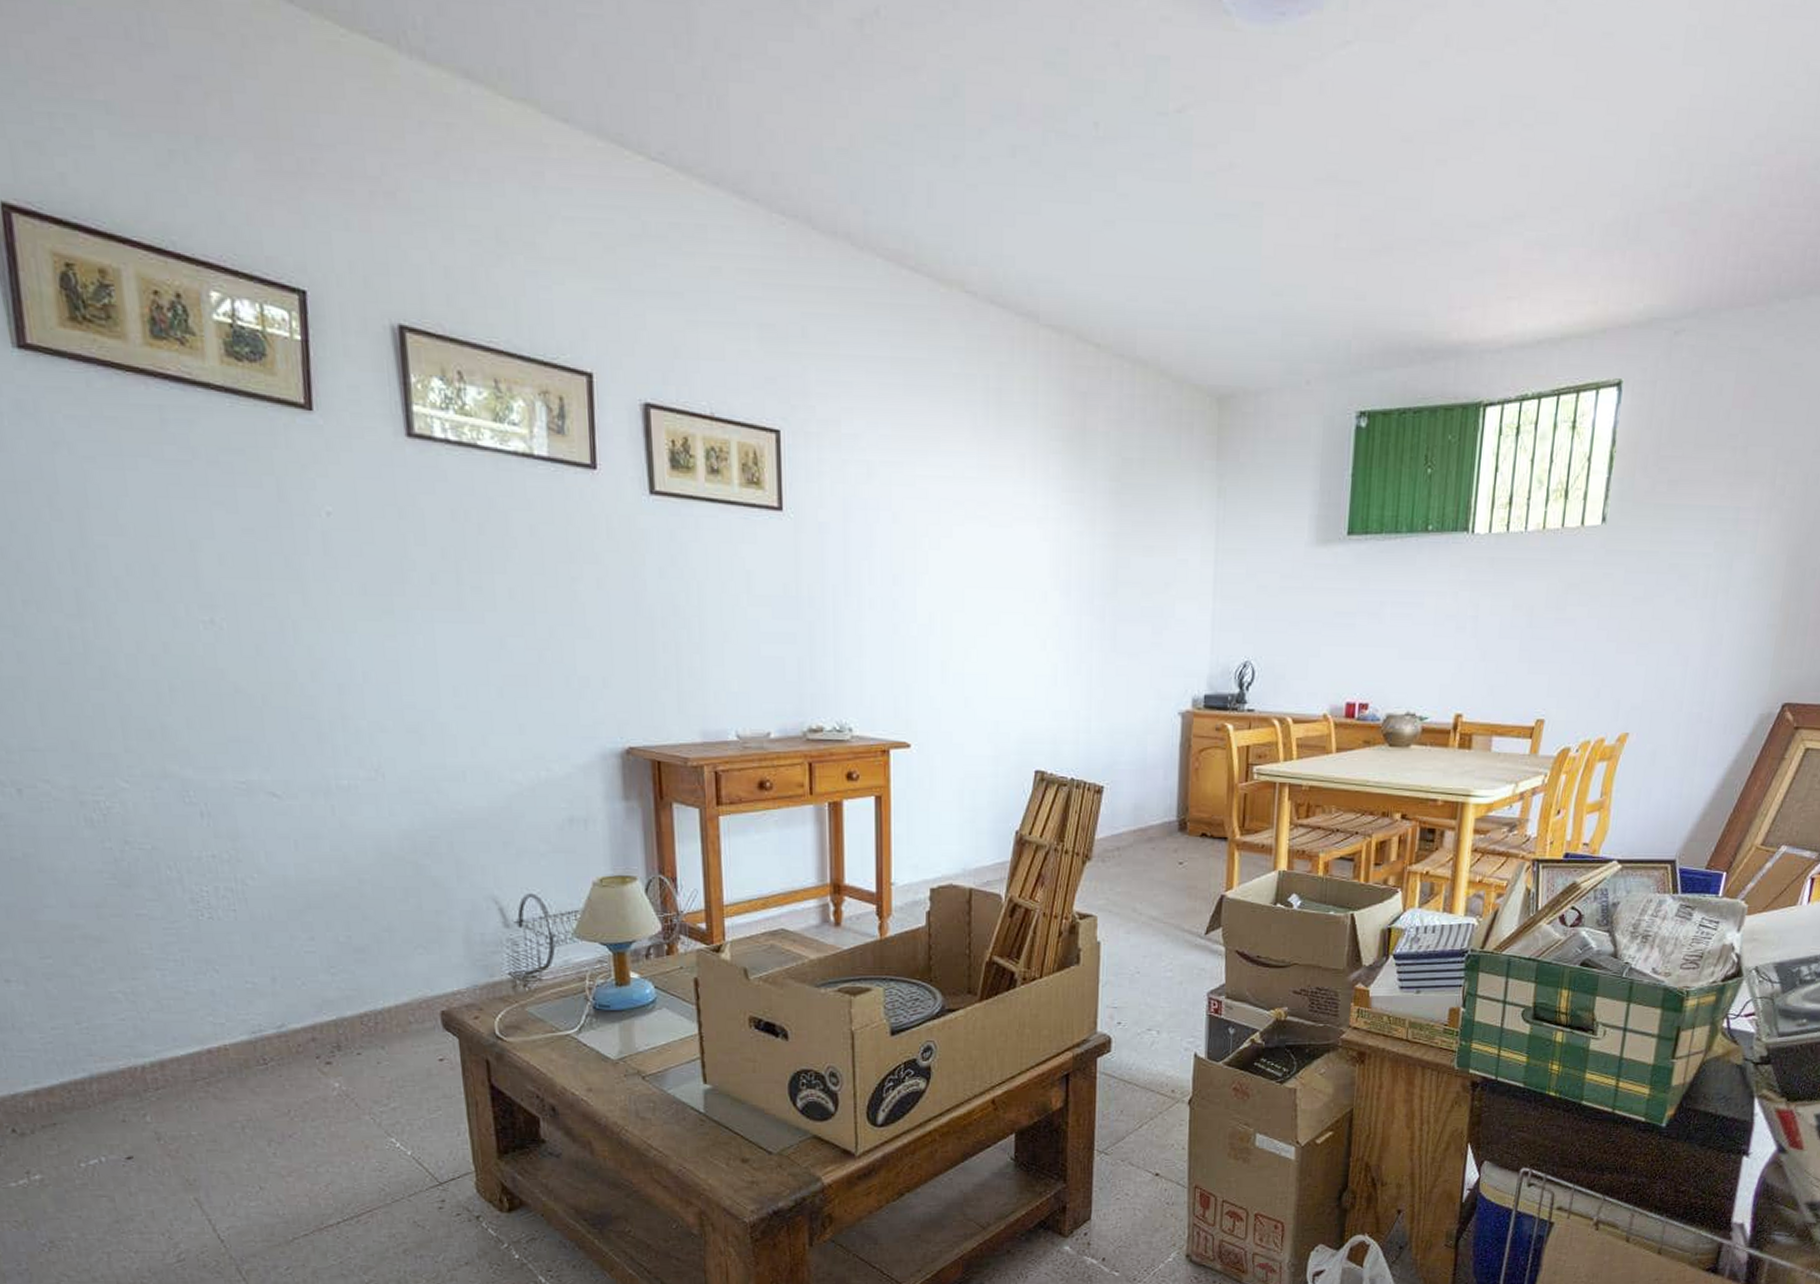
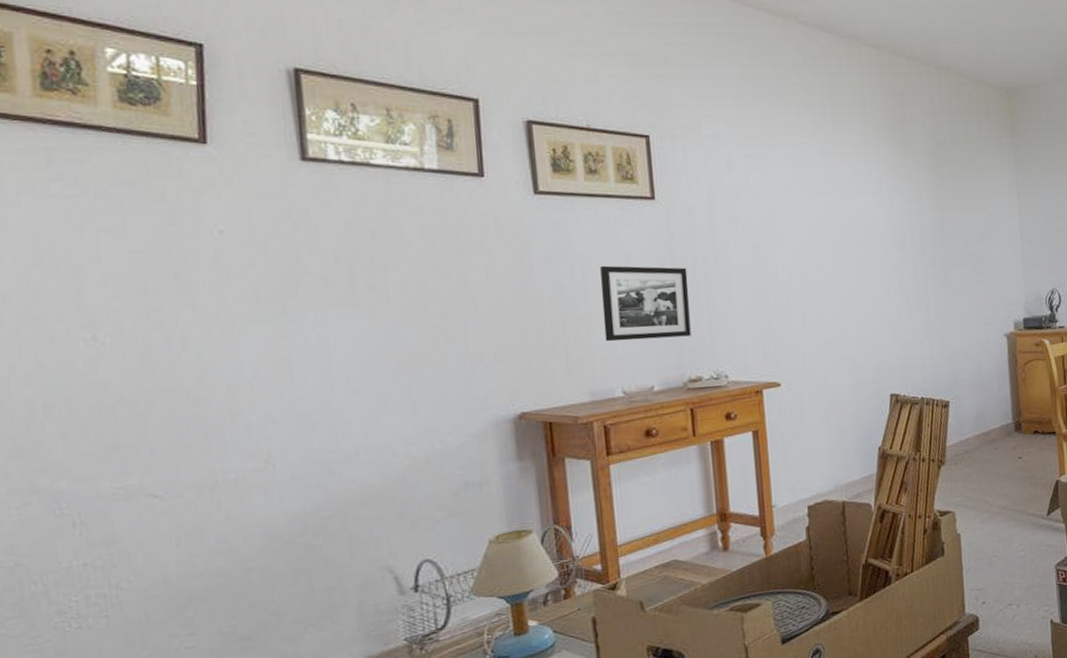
picture frame: none [718,586,815,678] -> present [600,265,691,342]

